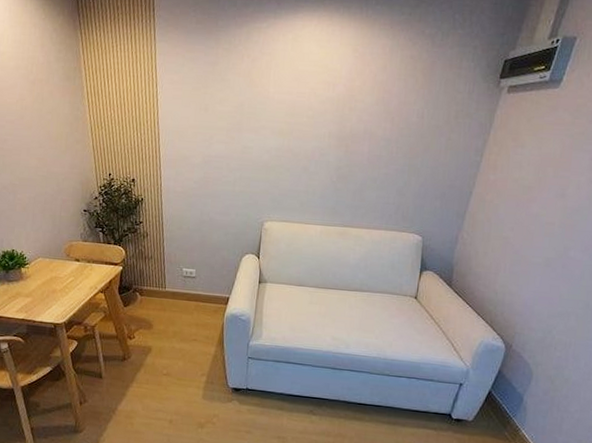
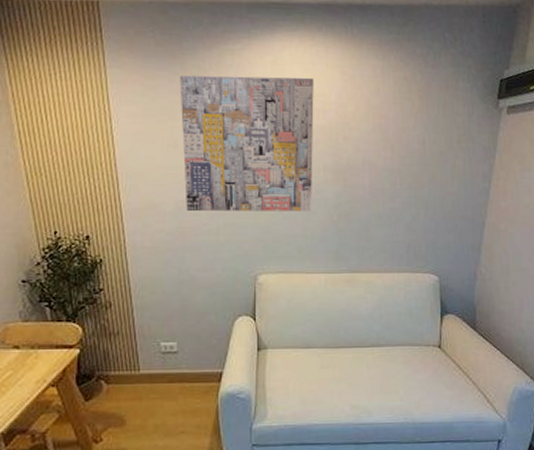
wall art: none [210,49,328,172] -> present [180,75,314,212]

